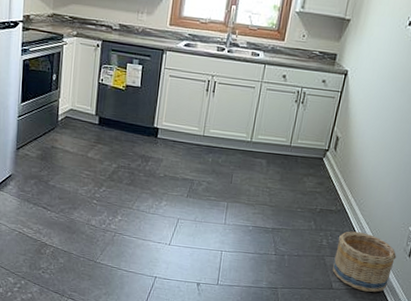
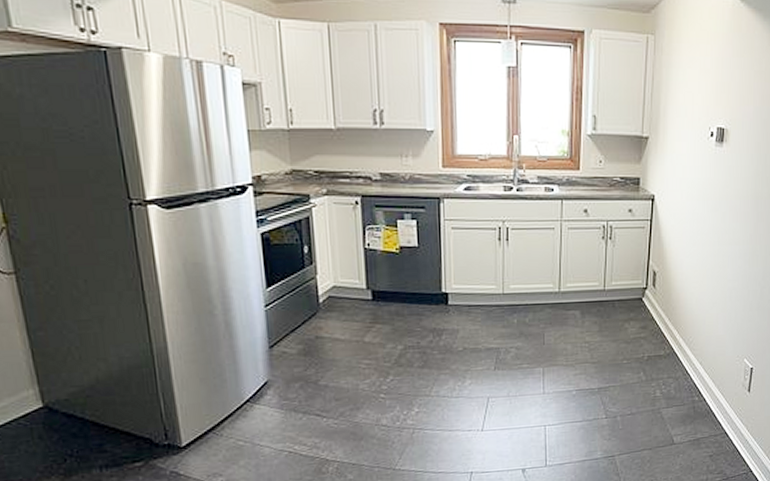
basket: present [332,231,397,292] -> none [671,374,736,440]

